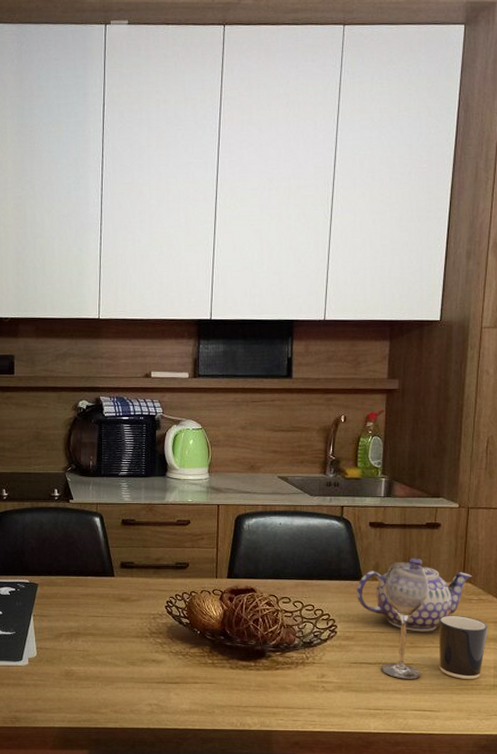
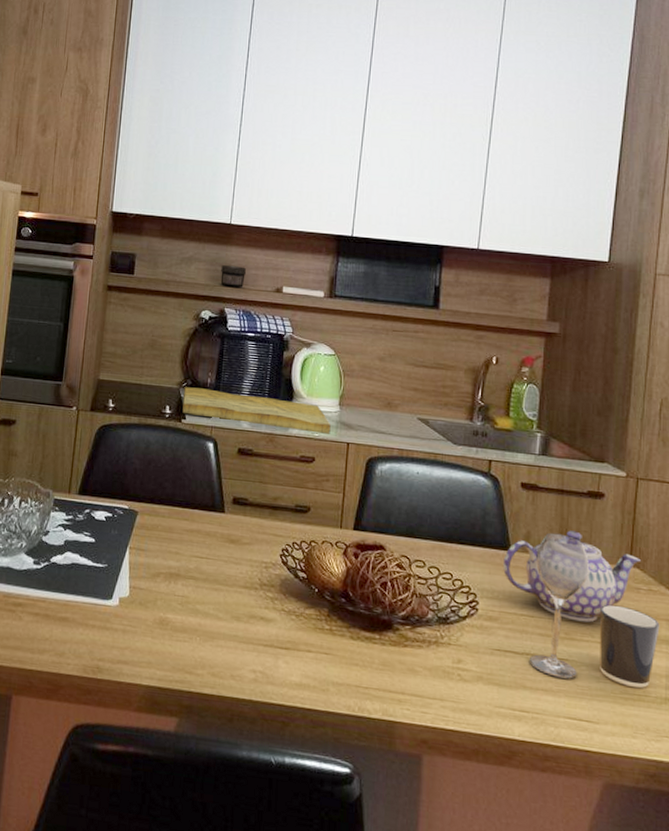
cutting board: none [69,470,202,500] -> present [182,387,331,435]
jar: none [94,357,117,378] -> present [220,265,247,288]

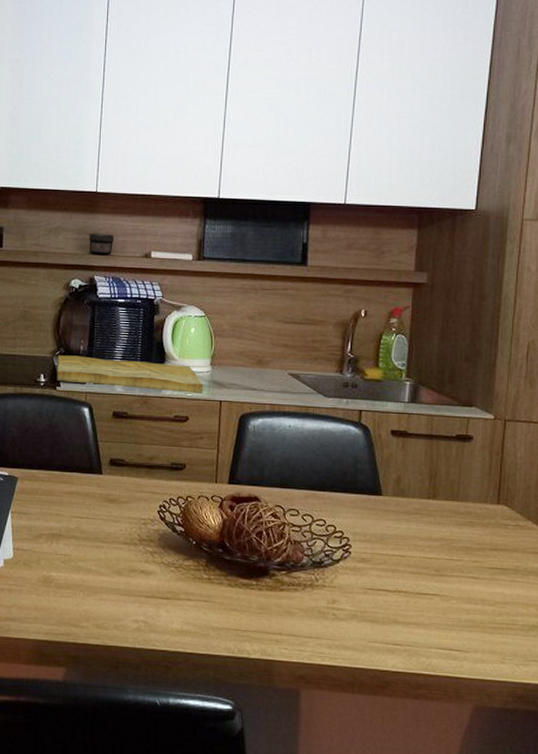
teapot: present [503,530,640,623] -> none [375,473,508,559]
wineglass: present [528,532,590,679] -> none [401,476,459,612]
mug: present [599,604,660,688] -> none [468,541,527,618]

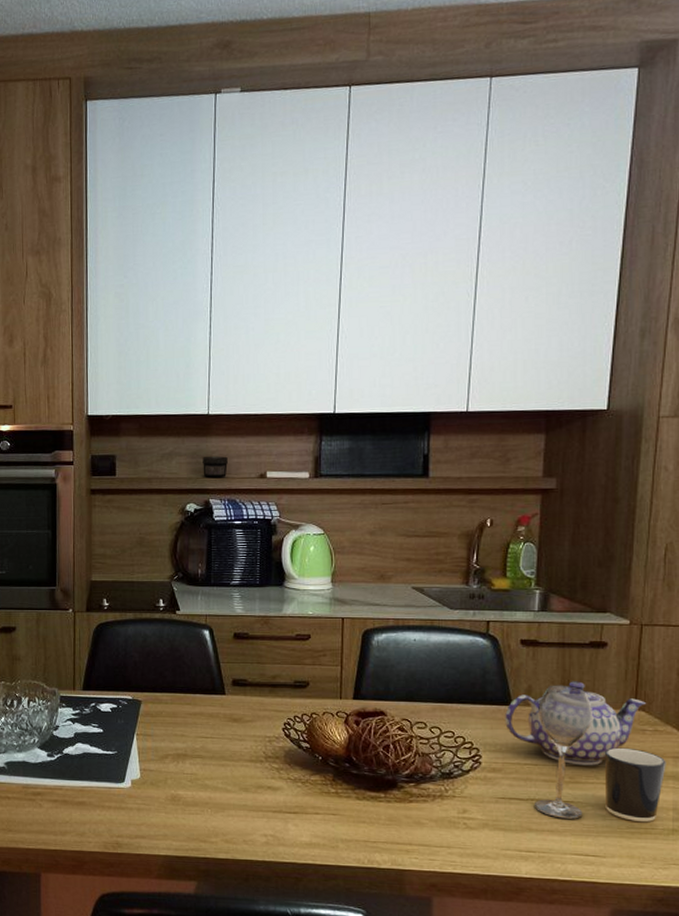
cutting board: present [57,355,203,395] -> none [176,579,324,612]
teapot: none [375,473,508,559] -> present [505,681,646,766]
wineglass: none [401,476,459,612] -> present [533,685,594,819]
mug: none [468,541,527,618] -> present [604,747,666,823]

